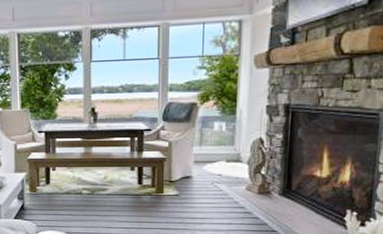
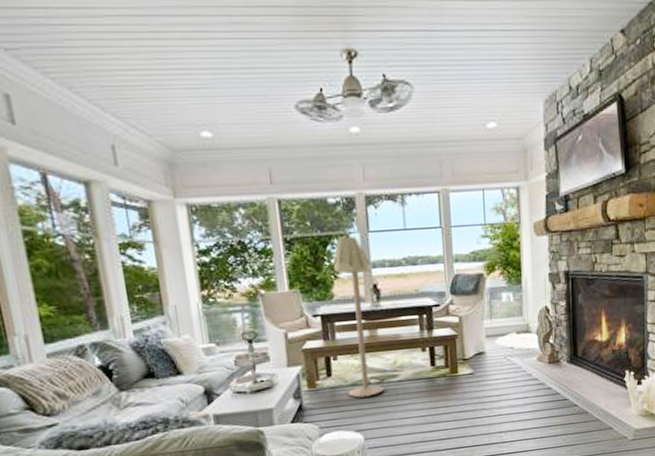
floor lamp: none [59,63,94,205] -> present [333,234,384,398]

